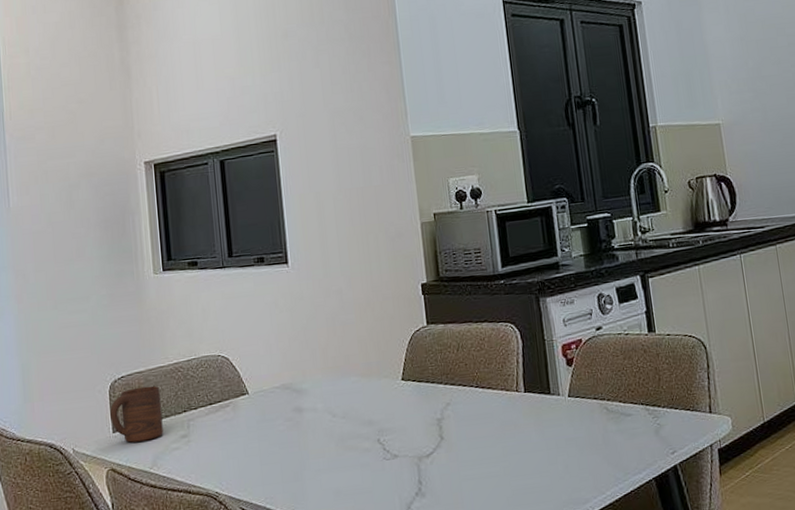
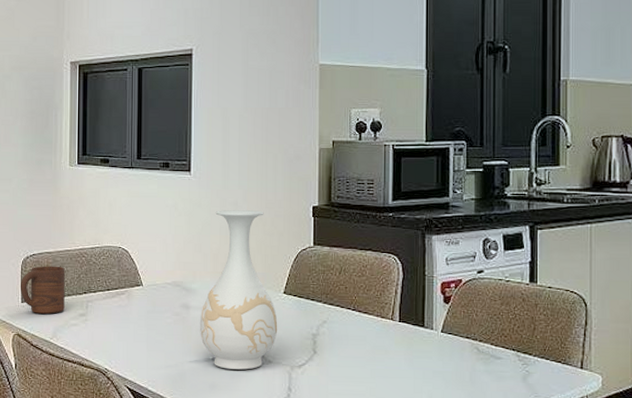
vase: none [315,295,400,472] -> present [199,210,278,370]

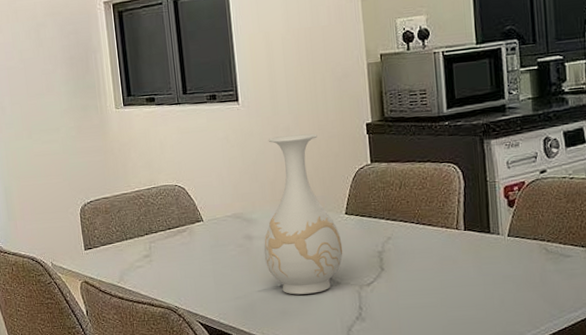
cup: present [21,266,65,314] -> none [81,210,128,260]

